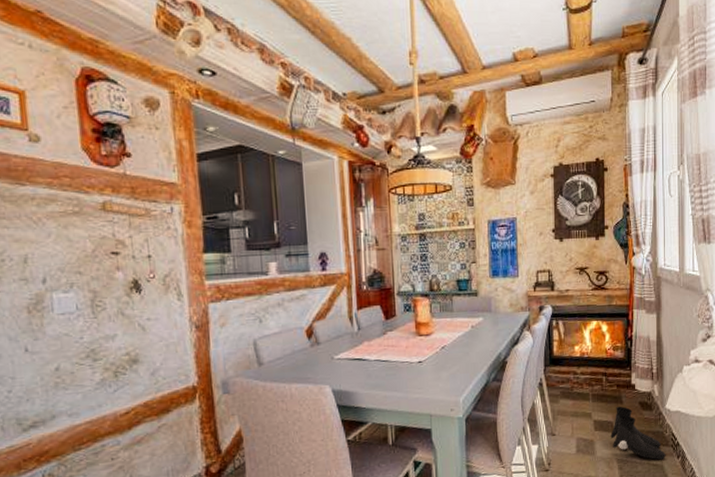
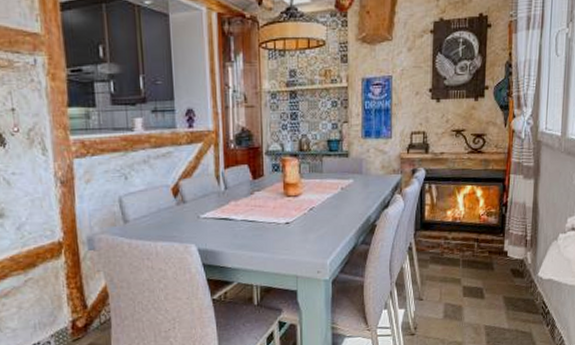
boots: present [610,406,666,460] -> none [479,272,536,328]

